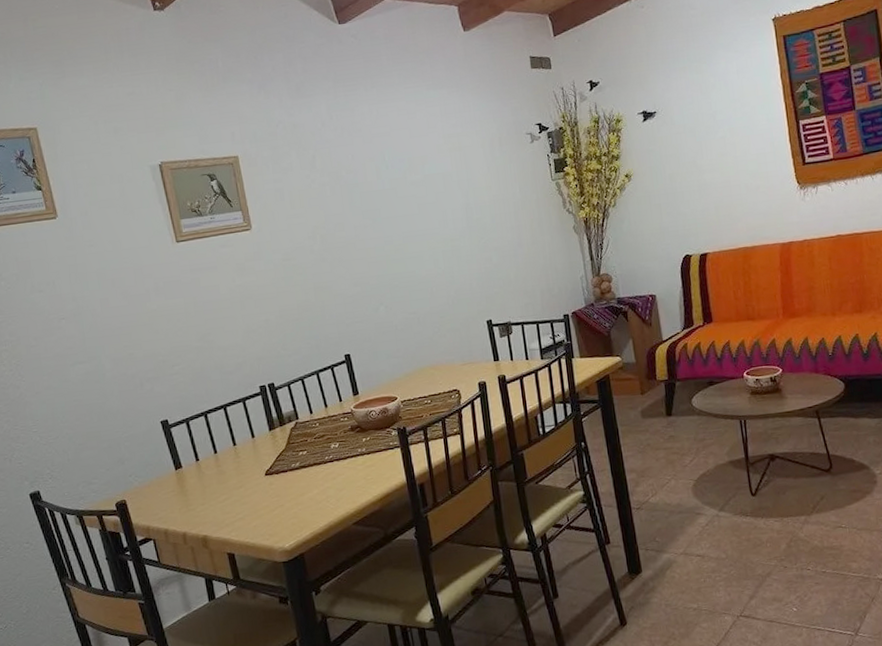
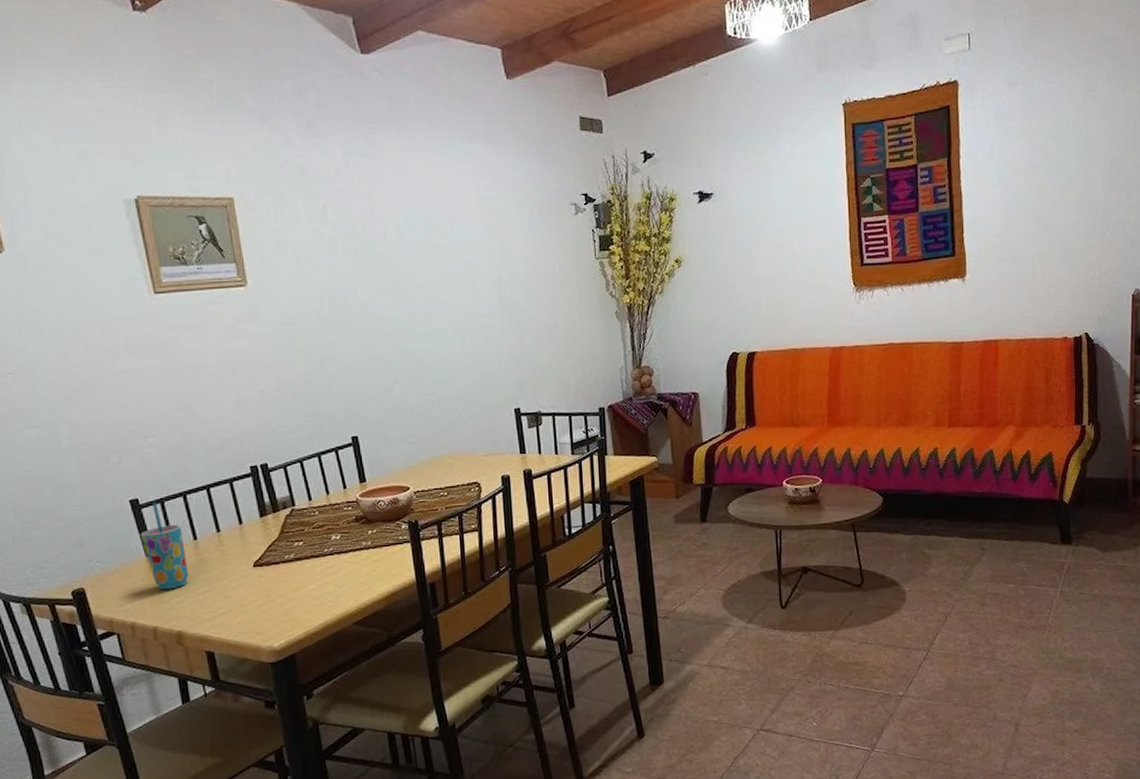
cup: none [170,421,211,500] -> present [140,501,189,590]

